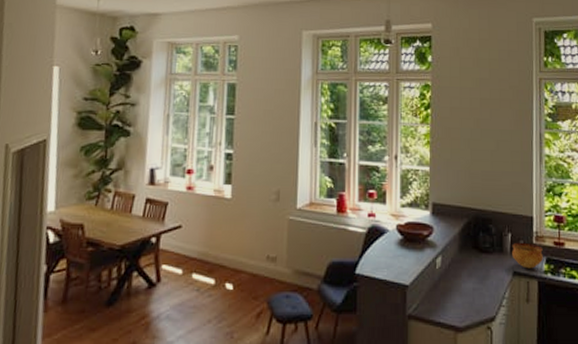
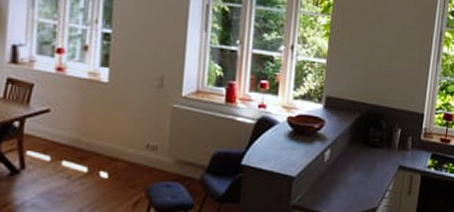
bowl: present [512,242,543,269] -> none [399,137,430,163]

